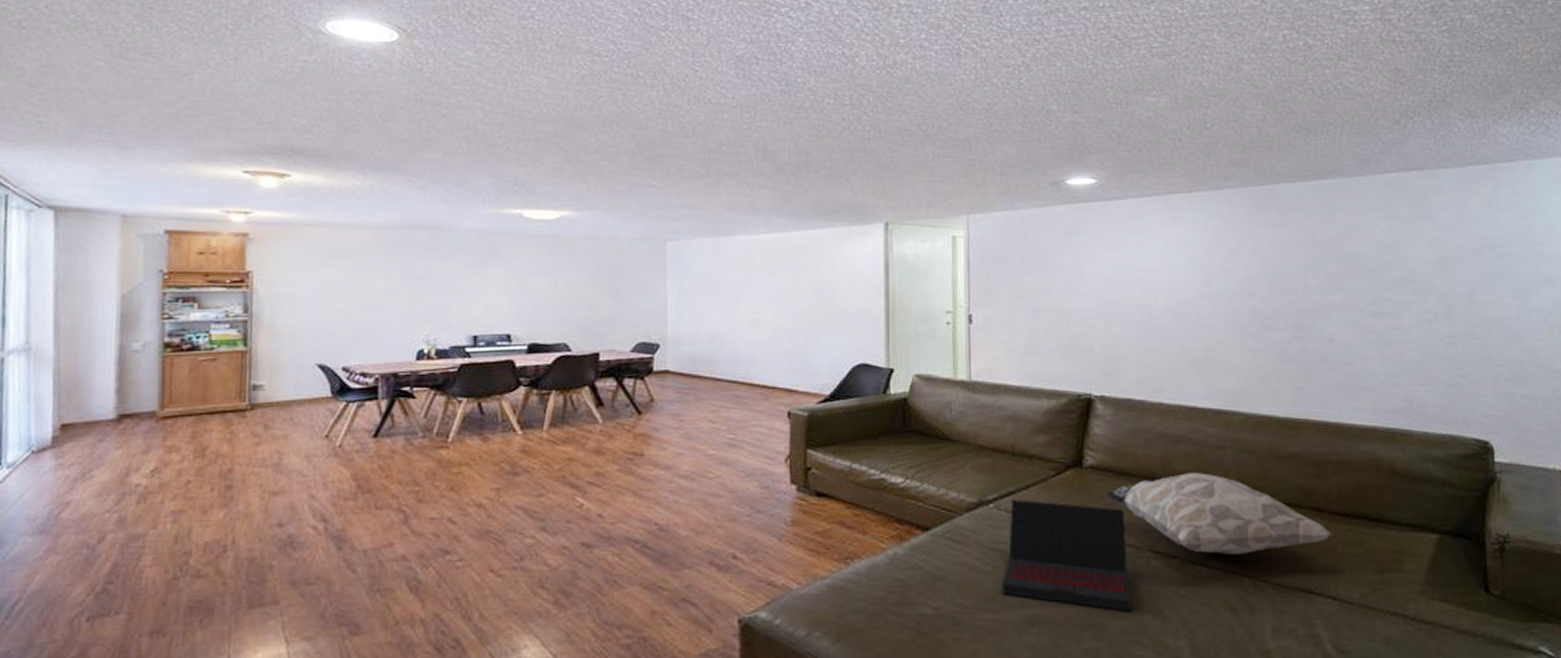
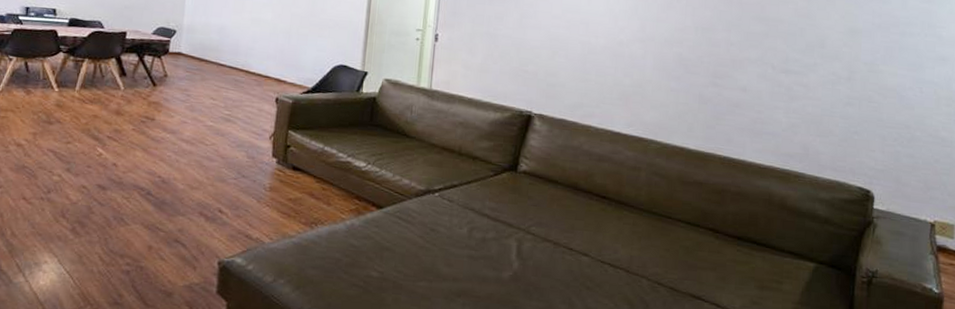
laptop: present [1002,499,1132,612] -> none [437,191,549,295]
decorative pillow: present [1106,473,1334,555] -> none [534,187,725,260]

